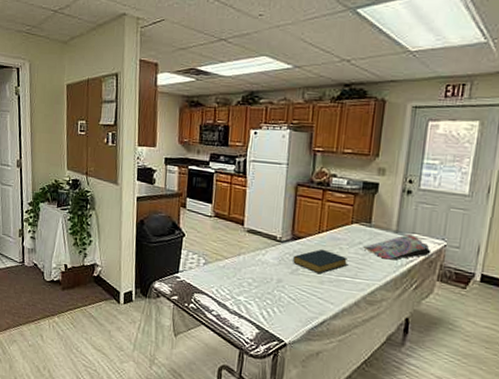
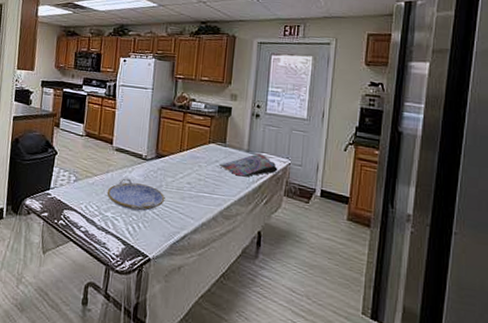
serving tray: none [238,261,302,296] -> present [106,178,165,211]
hardback book: present [293,249,348,274] -> none [157,166,206,191]

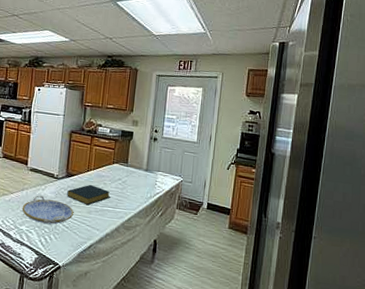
hardback book: none [157,166,206,191] -> present [67,184,110,206]
cushion: present [219,152,278,177] -> none [122,171,172,193]

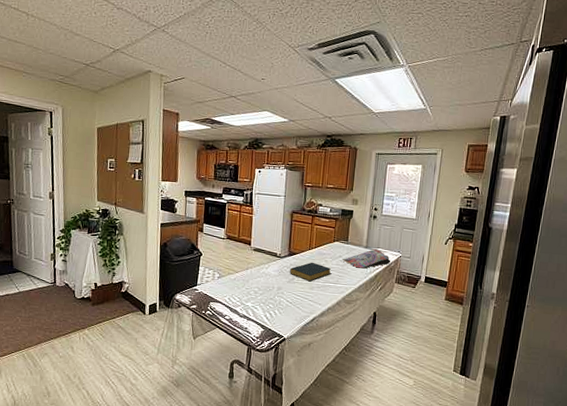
serving tray: present [22,195,74,224] -> none [247,273,297,300]
cushion: none [122,171,172,193] -> present [342,248,391,269]

